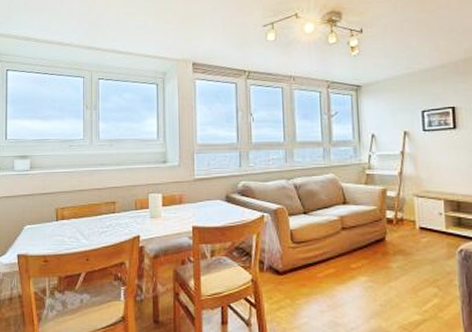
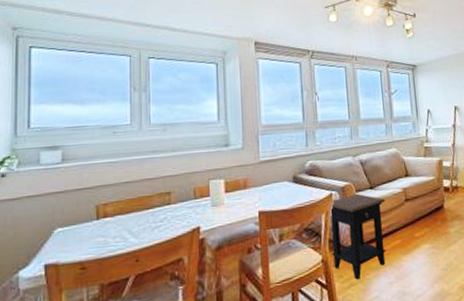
side table: none [260,217,320,303] -> present [331,193,386,280]

